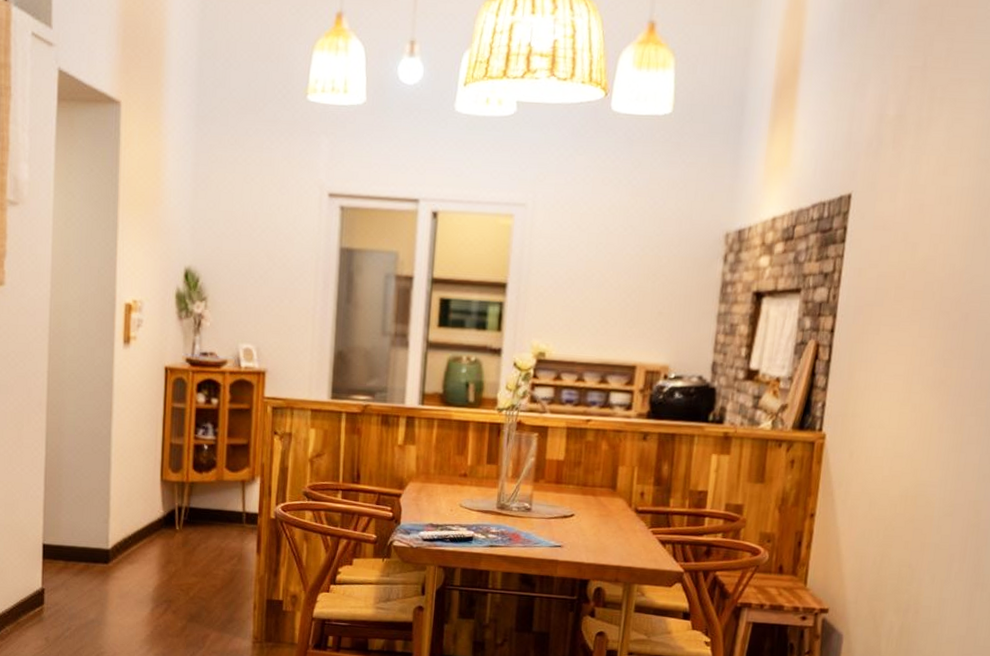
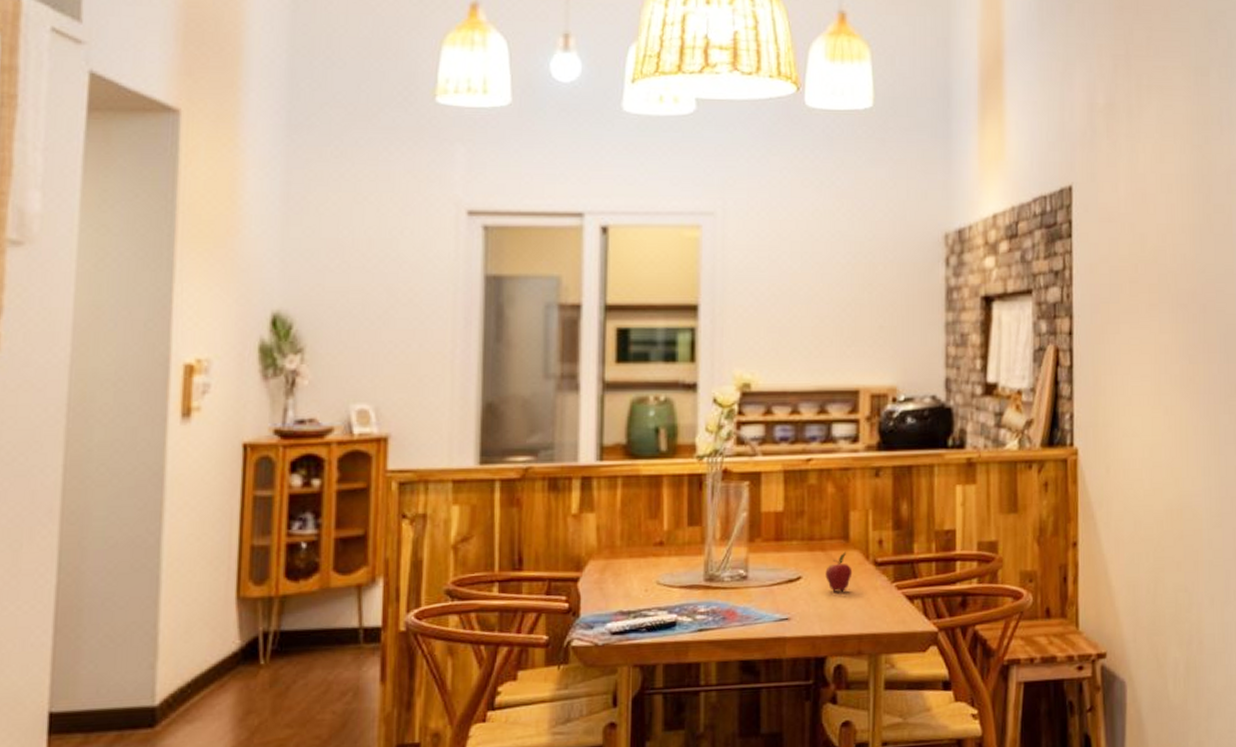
fruit: none [594,498,617,531] -> present [825,551,853,592]

